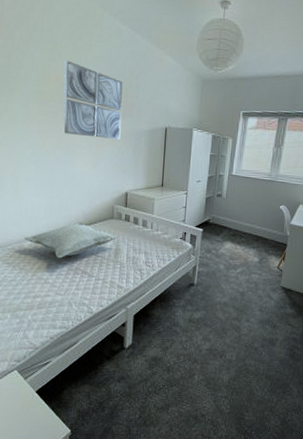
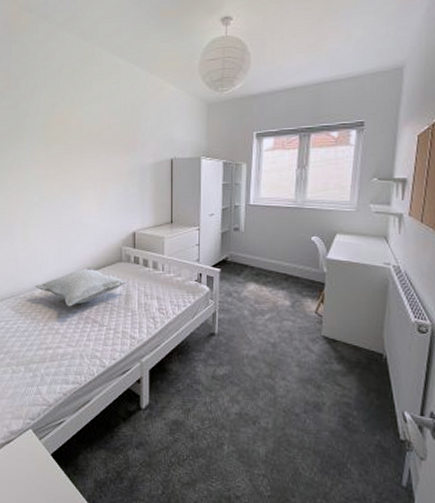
wall art: present [64,60,123,139] -> none [66,102,125,177]

